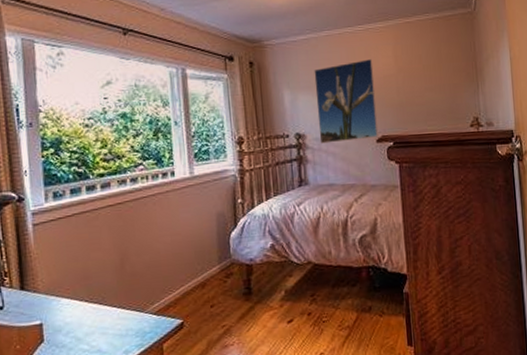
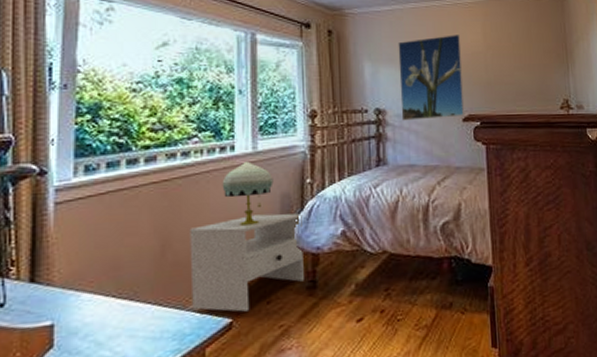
nightstand: none [142,230,241,314] -> present [189,213,304,312]
table lamp: none [166,185,210,241] -> present [222,161,273,226]

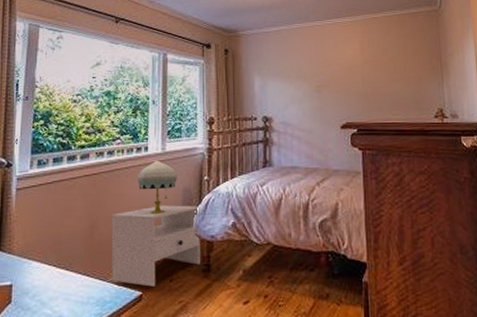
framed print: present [398,35,464,121] -> none [284,50,342,127]

